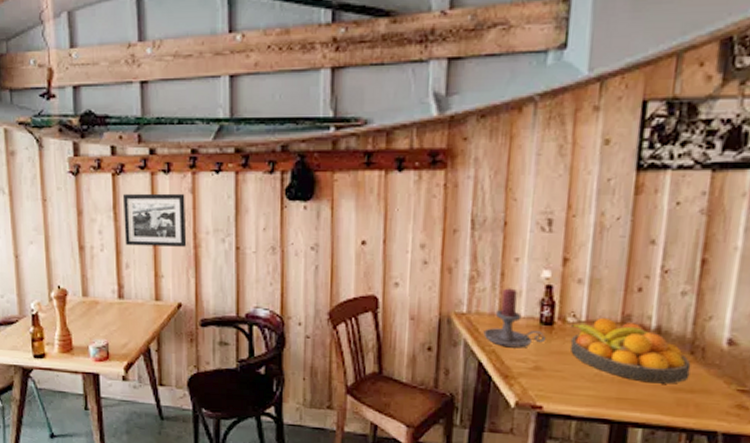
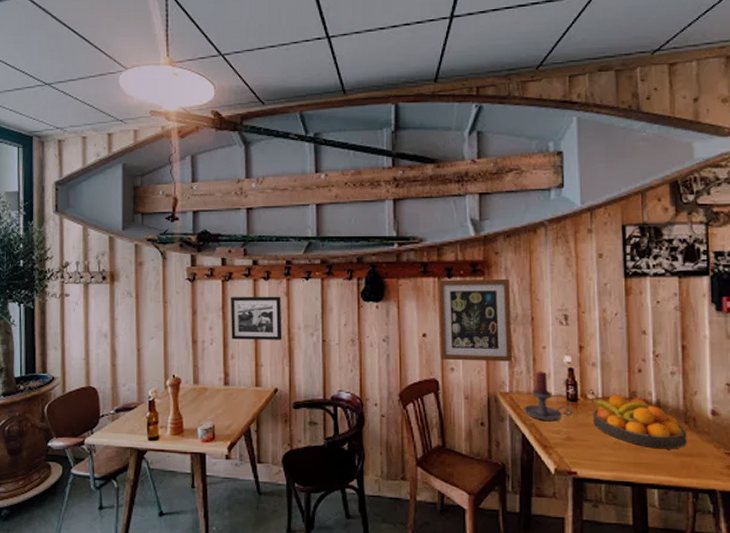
wall art: none [382,172,479,276] -> present [437,278,513,362]

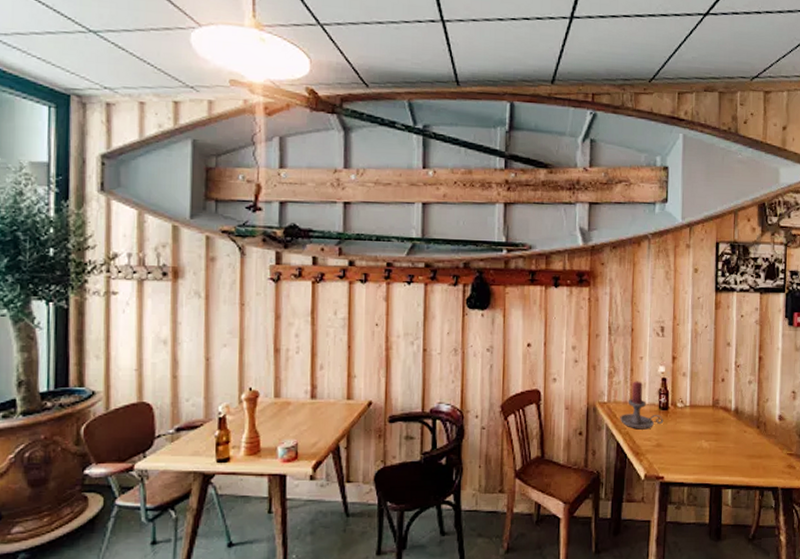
picture frame: present [231,296,282,340] -> none [320,300,380,349]
wall art: present [437,278,513,362] -> none [543,288,613,372]
fruit bowl: present [591,394,687,450] -> none [679,402,758,452]

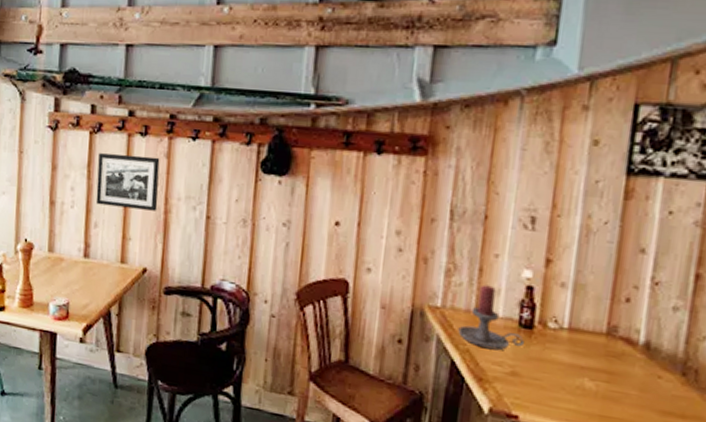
picture frame: none [320,300,380,349] -> present [95,153,160,211]

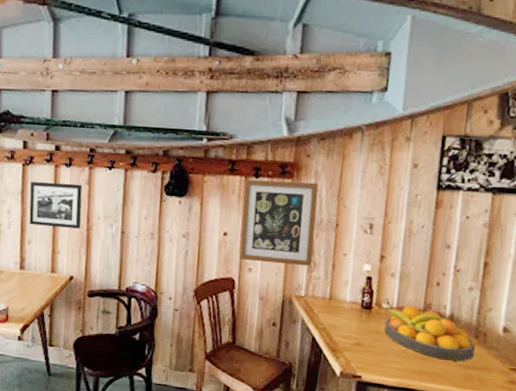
wall art: none [355,155,461,269] -> present [239,179,318,266]
candle holder: present [458,284,524,351] -> none [317,277,365,327]
fruit bowl: none [551,325,683,407] -> present [384,305,476,362]

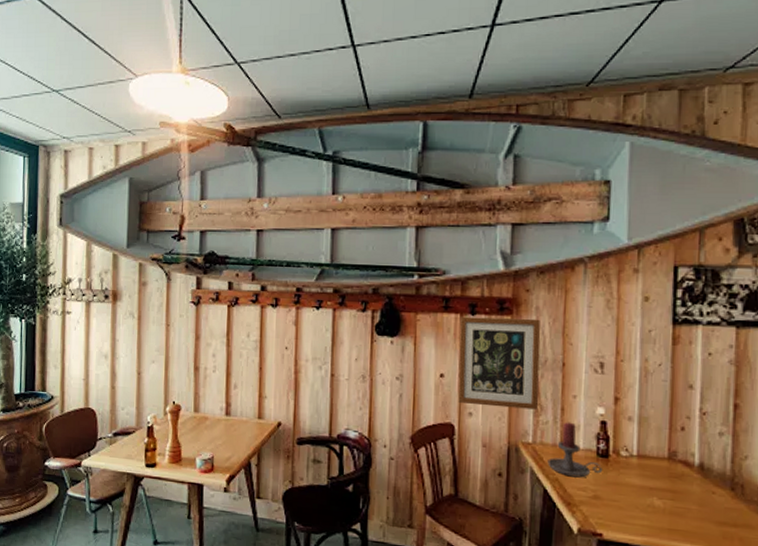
picture frame: present [29,182,82,229] -> none [234,323,289,372]
candle holder: none [317,277,365,327] -> present [547,422,602,478]
fruit bowl: present [384,305,476,362] -> none [624,452,733,518]

